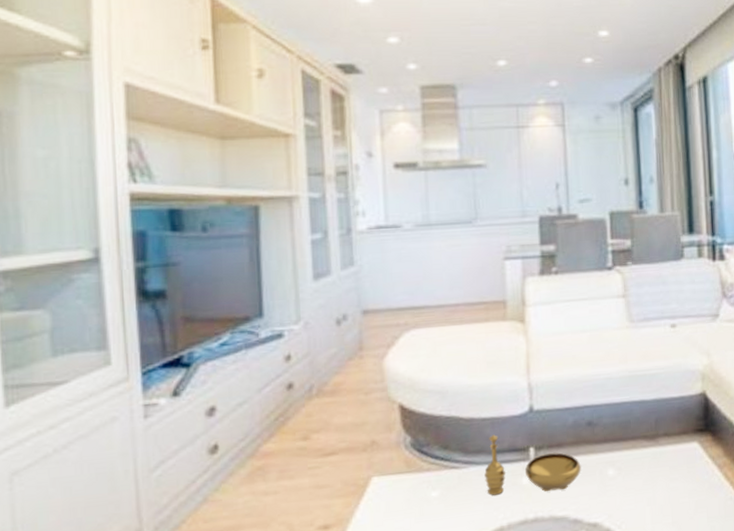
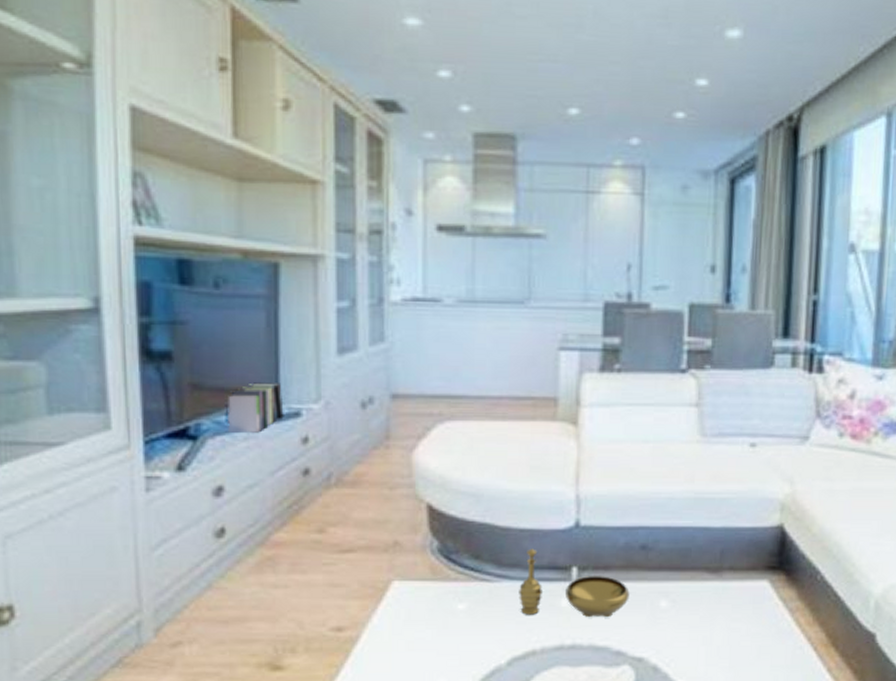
books: none [217,309,268,358] -> present [228,382,284,433]

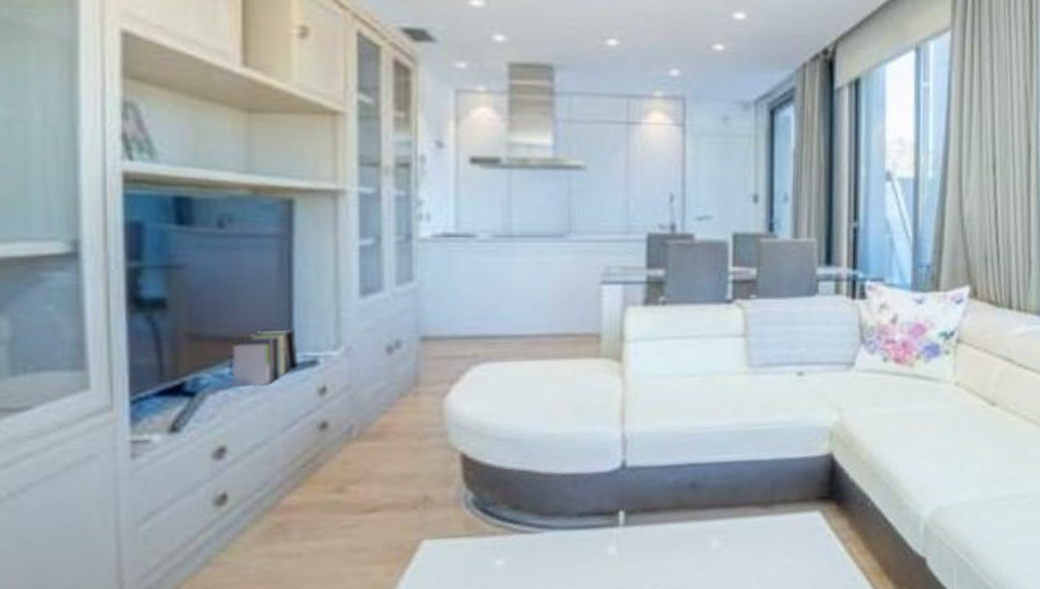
decorative bowl: present [519,548,630,617] -> none [562,494,680,567]

